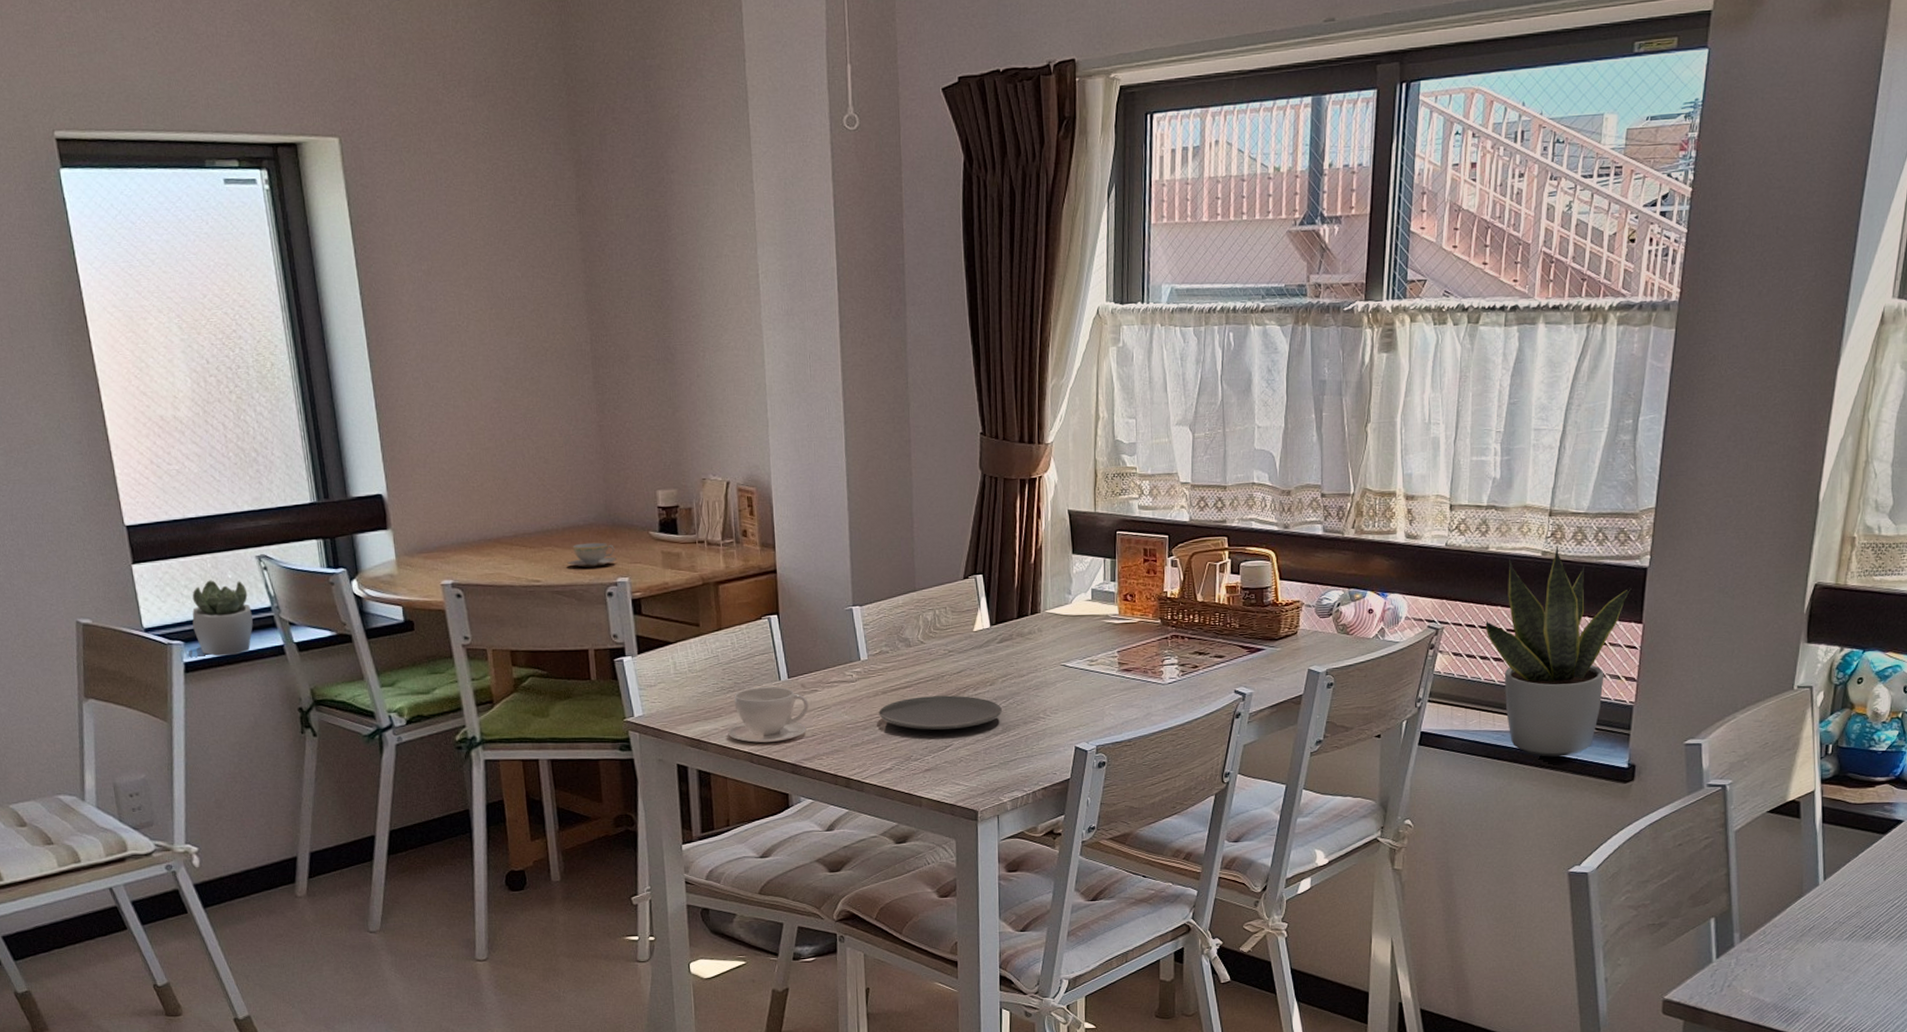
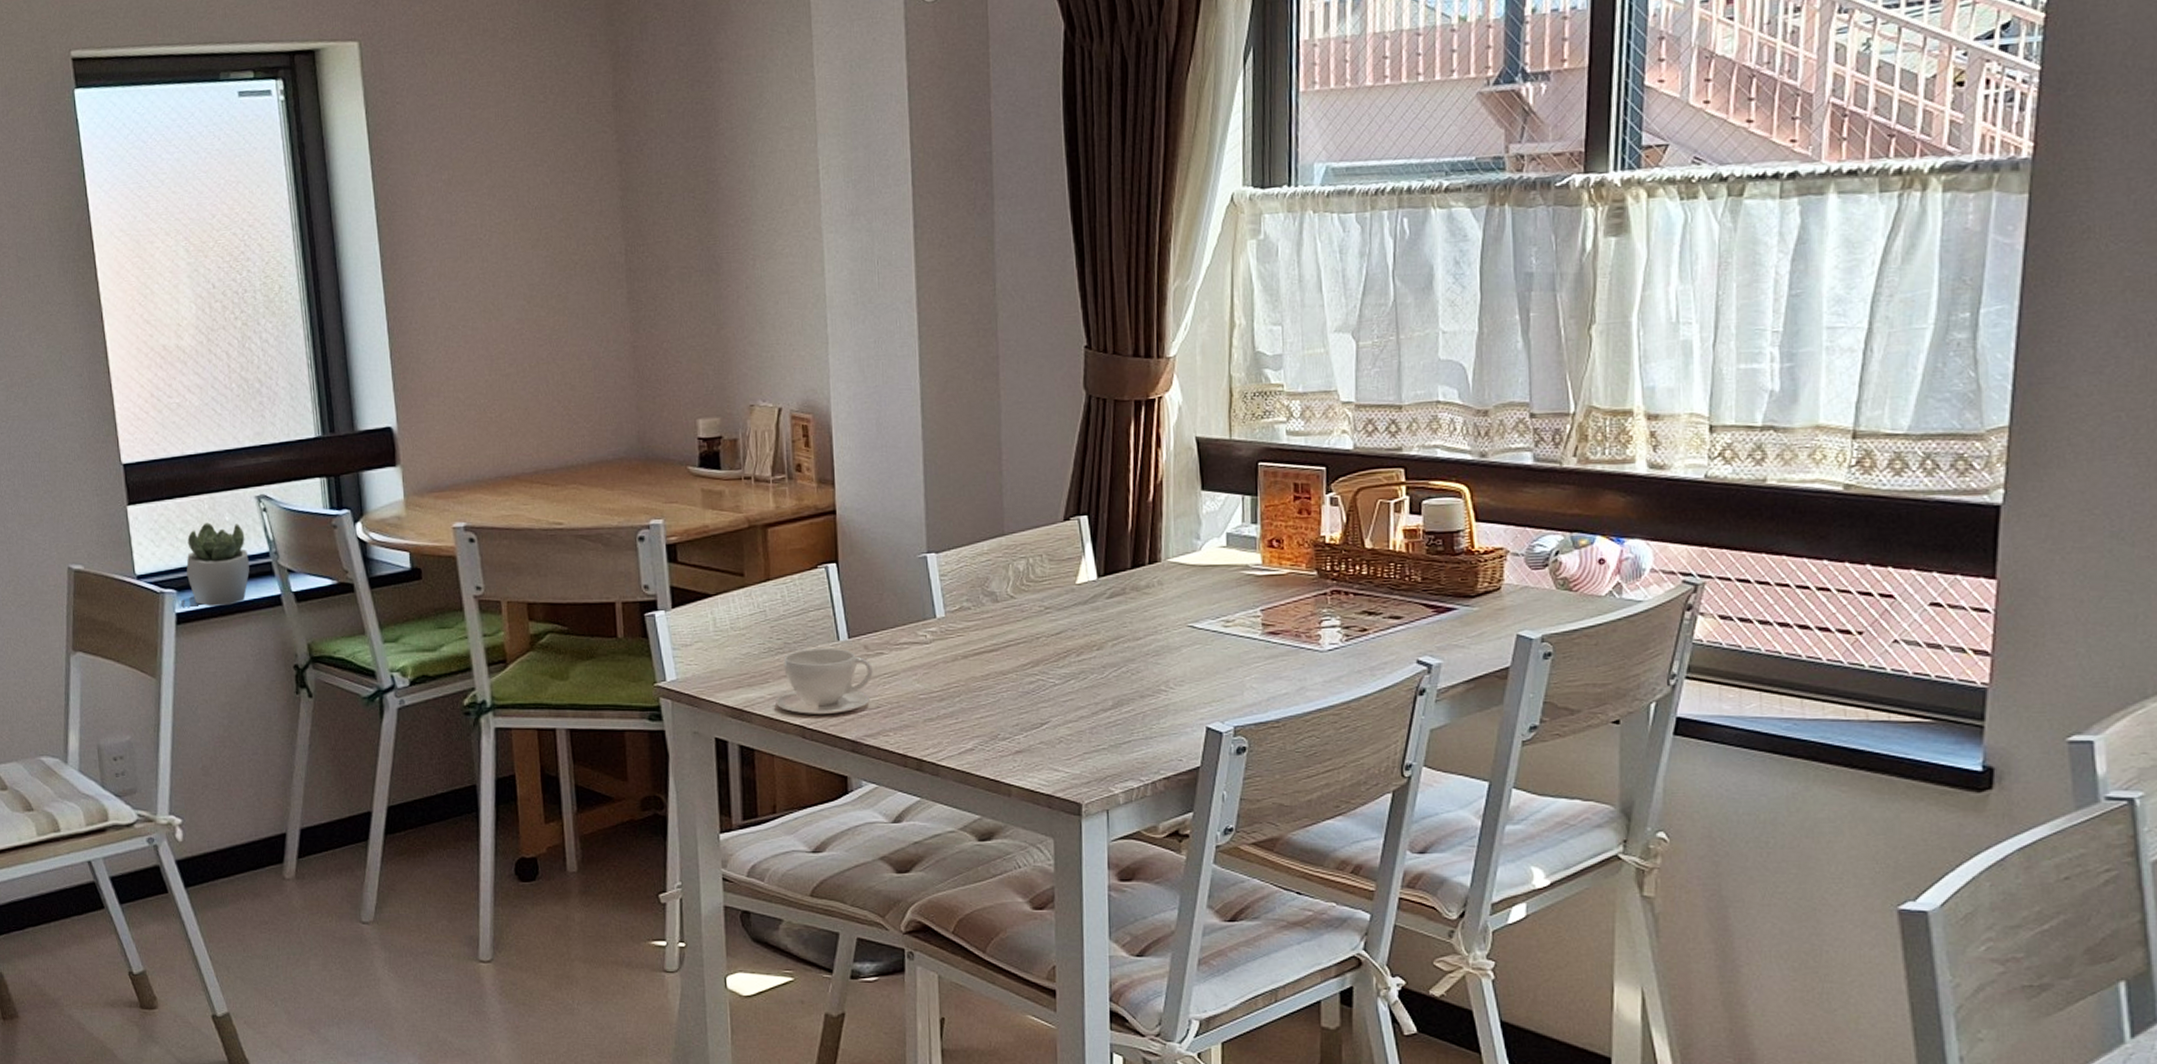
teacup: present [567,542,617,567] -> none [594,479,650,508]
plate: present [879,695,1003,730] -> none [958,661,1114,704]
potted plant: present [1485,545,1631,757] -> none [1765,476,1978,754]

